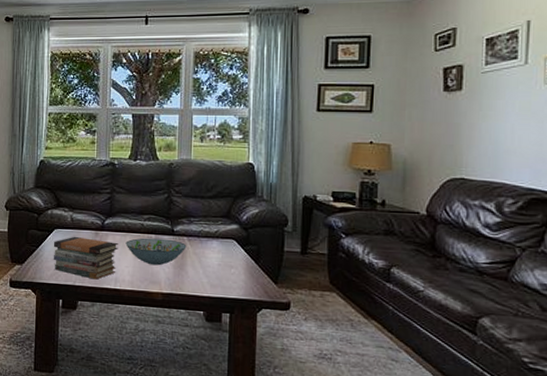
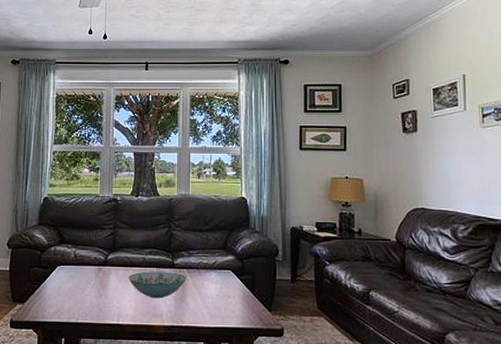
book stack: present [53,236,118,280] -> none [55,272,121,316]

